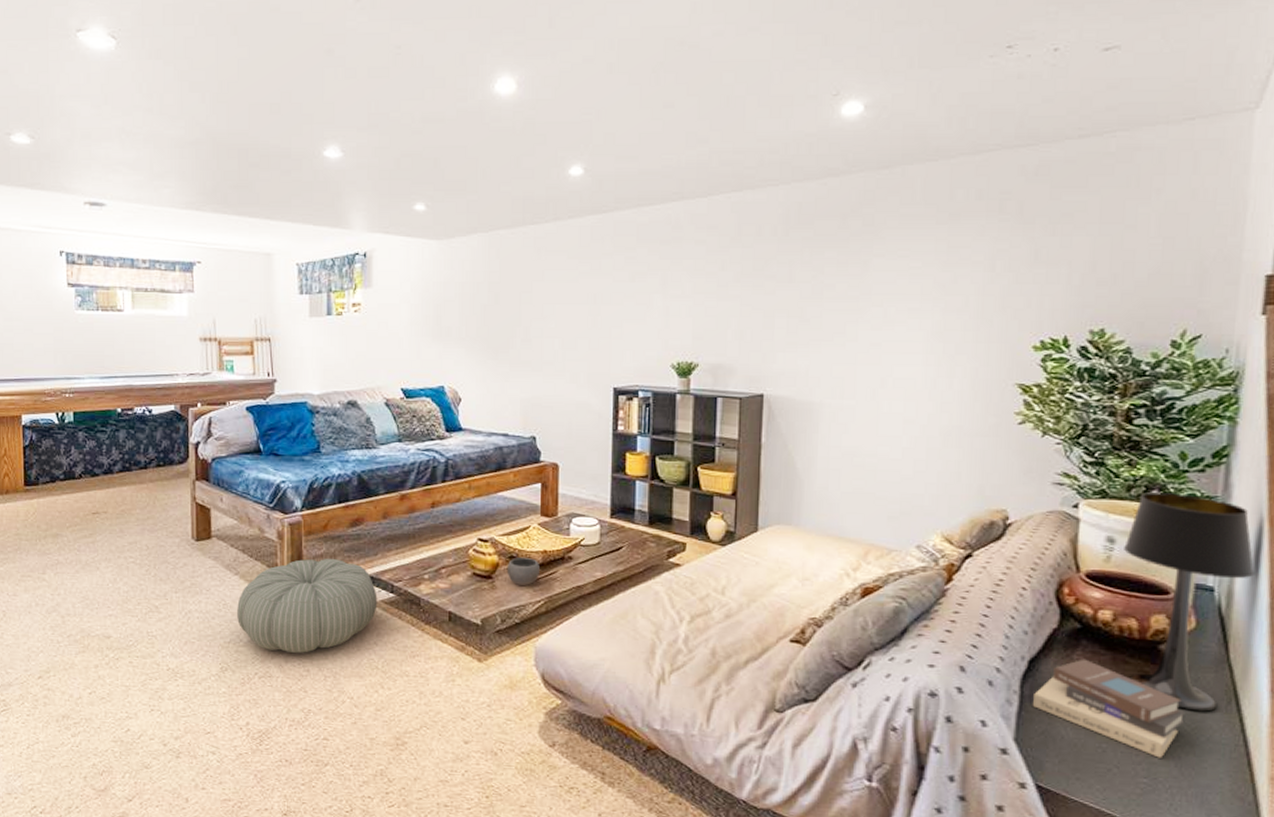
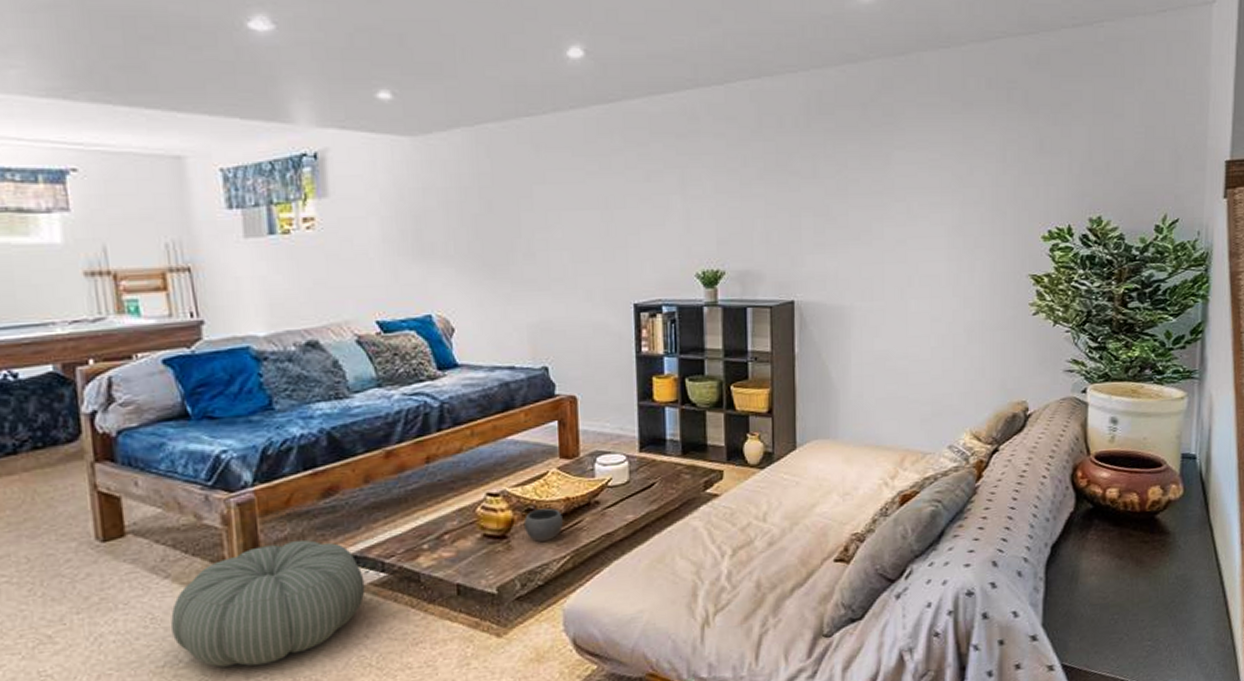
books: present [1032,659,1186,758] -> none [1055,537,1178,620]
table lamp: present [1124,492,1255,712] -> none [1125,370,1226,572]

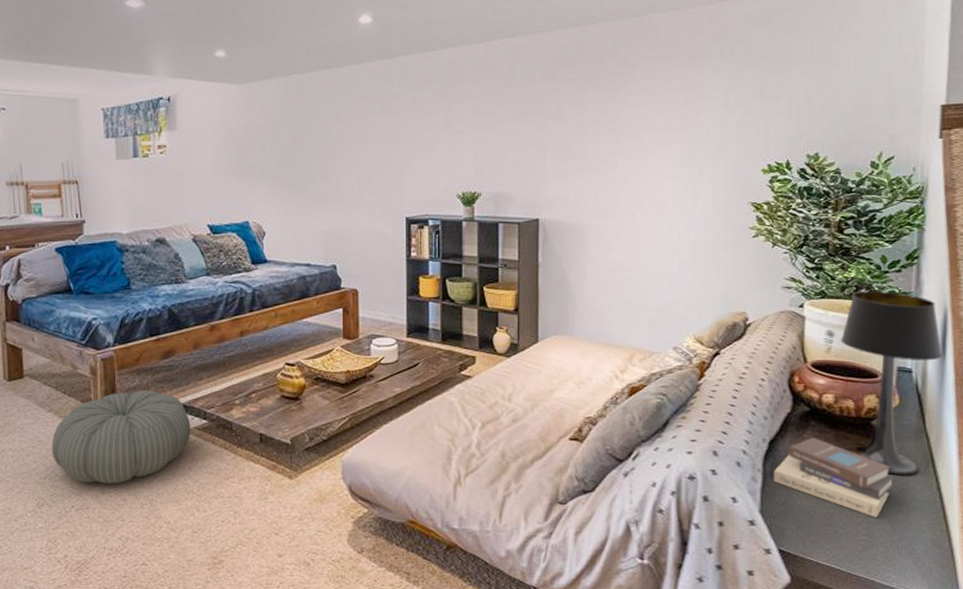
bowl: present [523,508,564,542] -> none [313,379,345,404]
books: none [1055,537,1178,620] -> present [773,437,894,518]
table lamp: none [1125,370,1226,572] -> present [841,291,943,475]

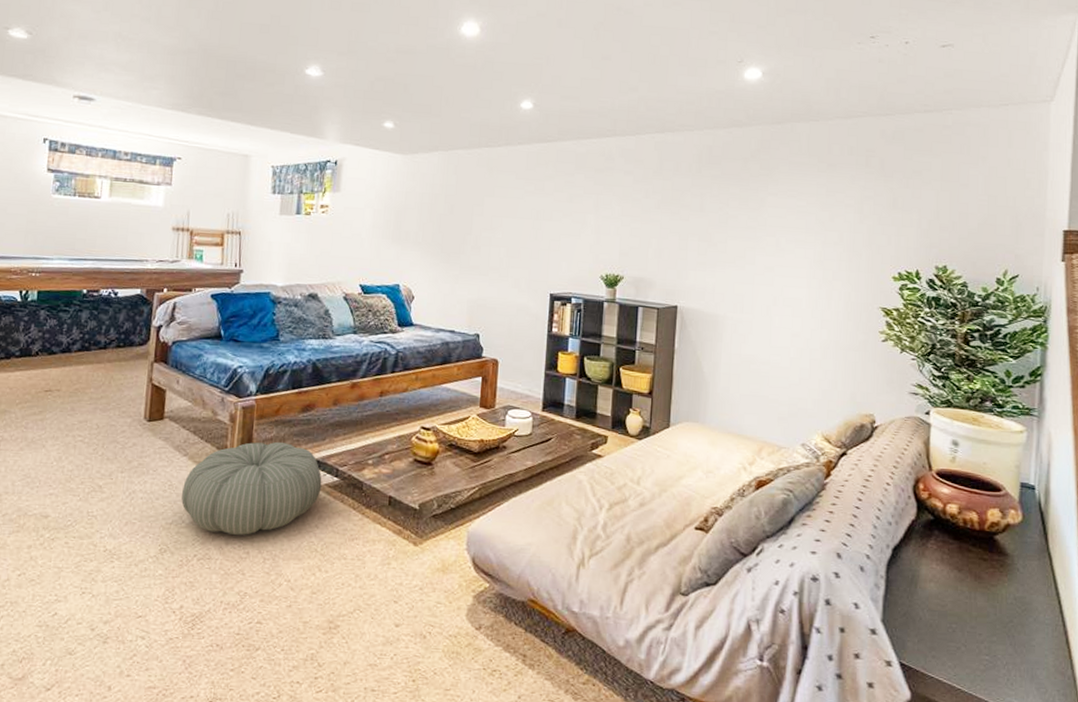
books: present [773,437,894,518] -> none [895,547,1017,637]
table lamp: present [841,291,943,475] -> none [965,403,1065,595]

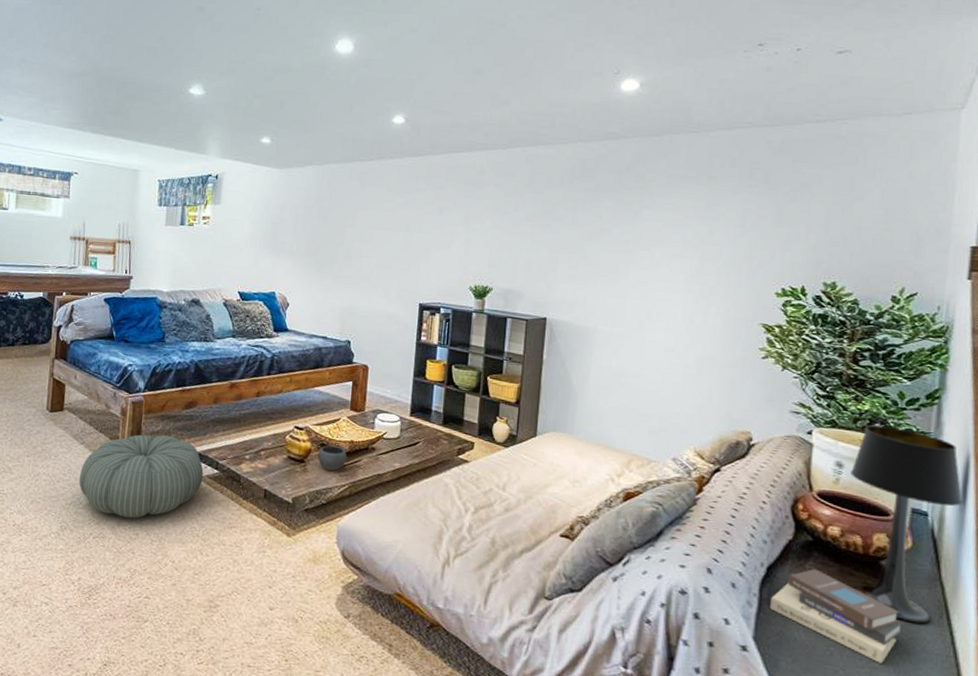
bowl: none [445,446,477,472] -> present [317,445,347,471]
books: none [895,547,1017,637] -> present [769,568,903,664]
table lamp: none [965,403,1065,595] -> present [851,425,963,624]

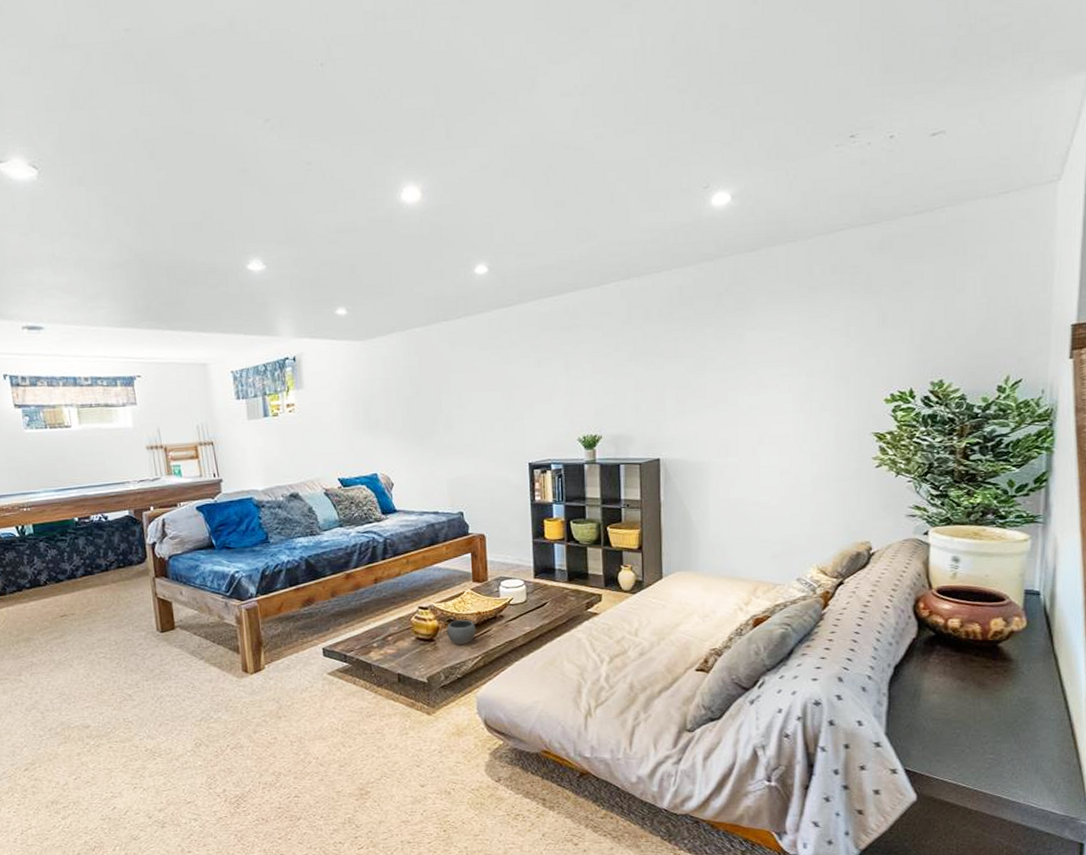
pouf: present [79,434,204,518] -> none [205,636,333,724]
books: present [769,568,903,664] -> none [898,661,1021,737]
table lamp: present [851,425,963,624] -> none [967,515,1072,696]

